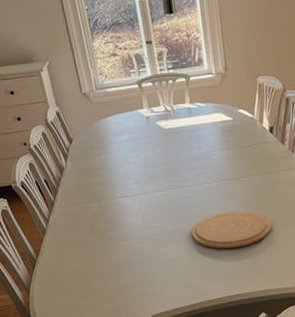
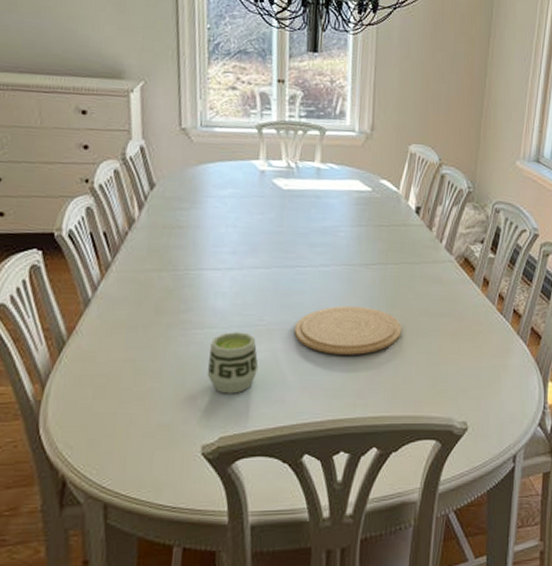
cup: none [134,240,171,285] -> present [208,332,259,394]

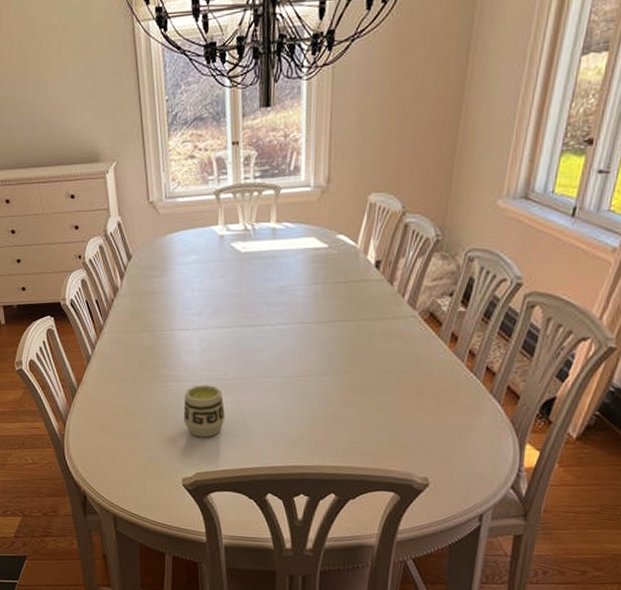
plate: present [293,305,402,355] -> none [255,362,360,409]

